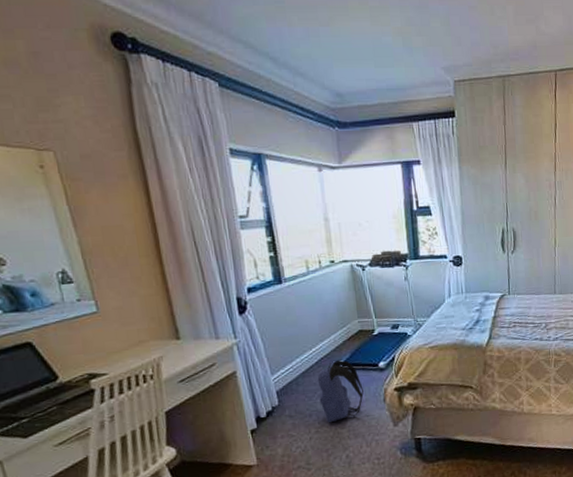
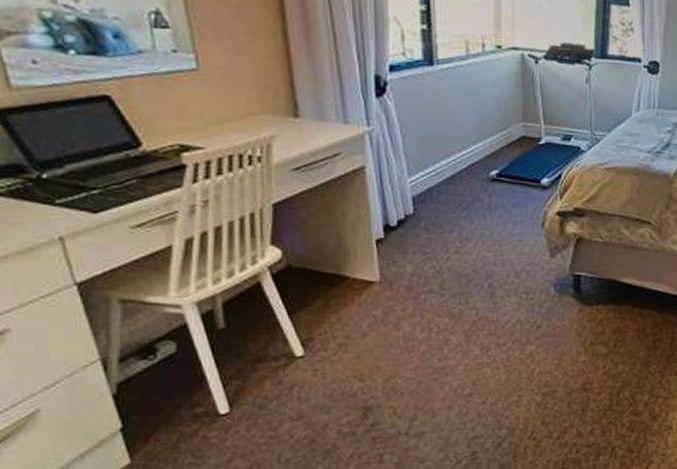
backpack: present [317,359,365,423] -> none [464,168,520,244]

